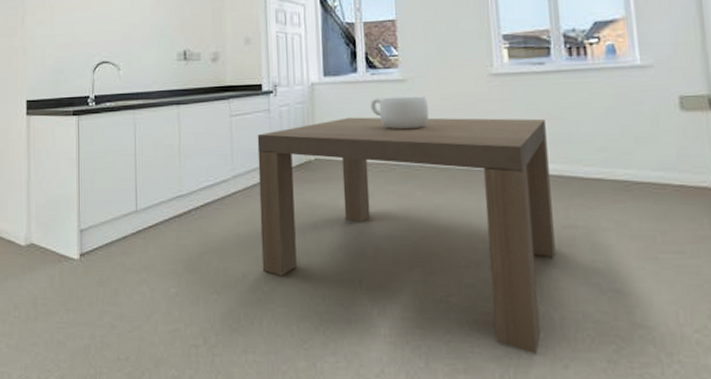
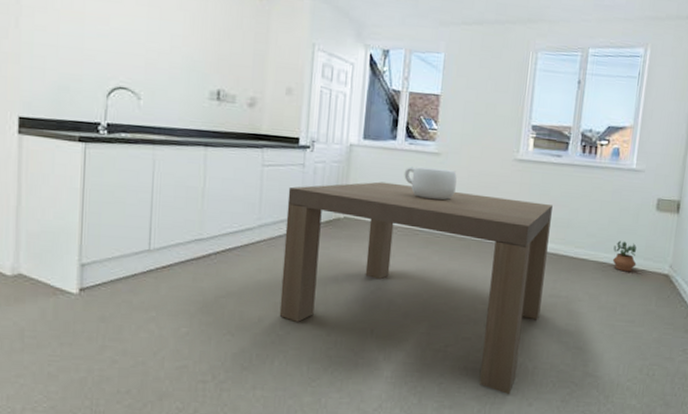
potted plant: none [634,152,670,190] -> present [612,241,637,272]

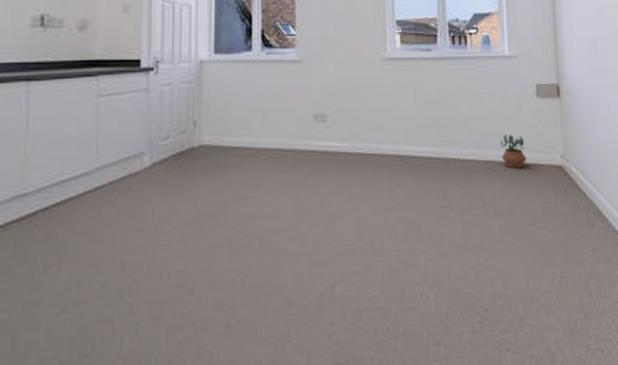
dining table: present [279,166,553,395] -> none [127,77,434,336]

